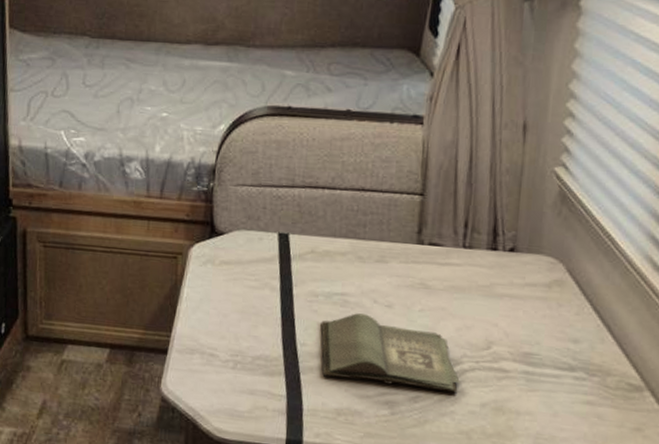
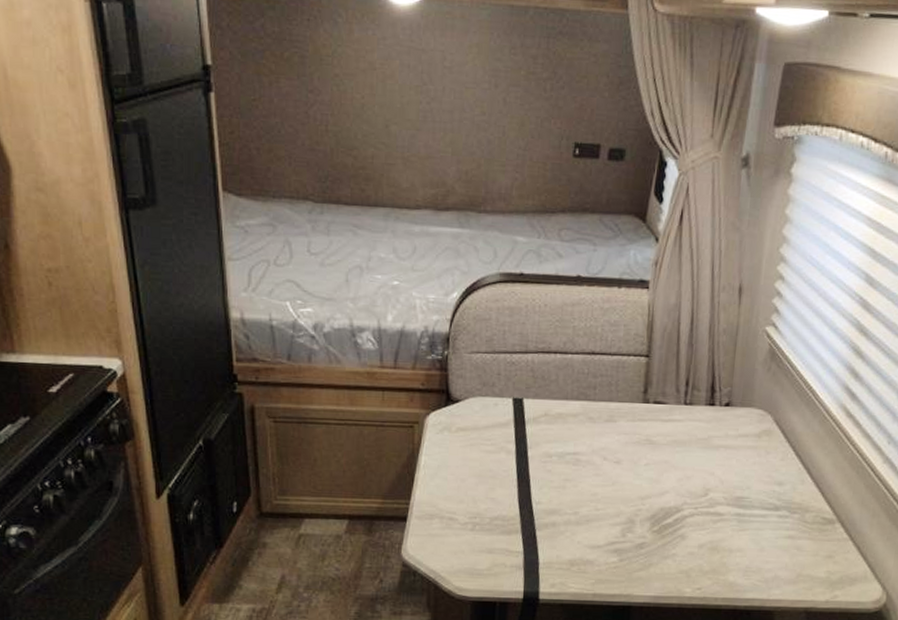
hardback book: present [321,313,460,394] -> none [554,470,681,538]

